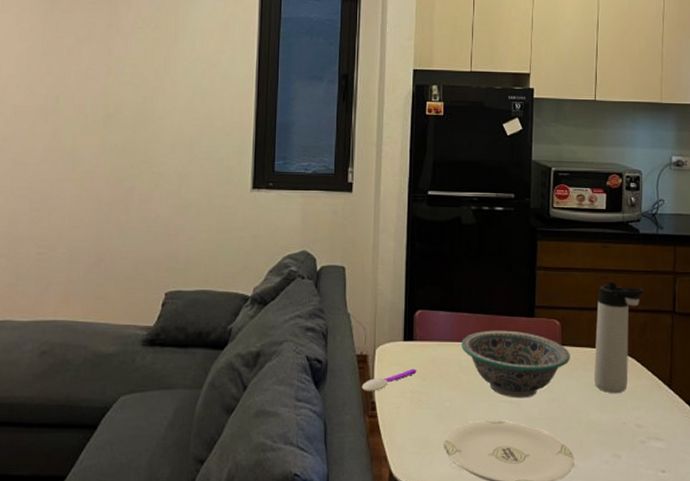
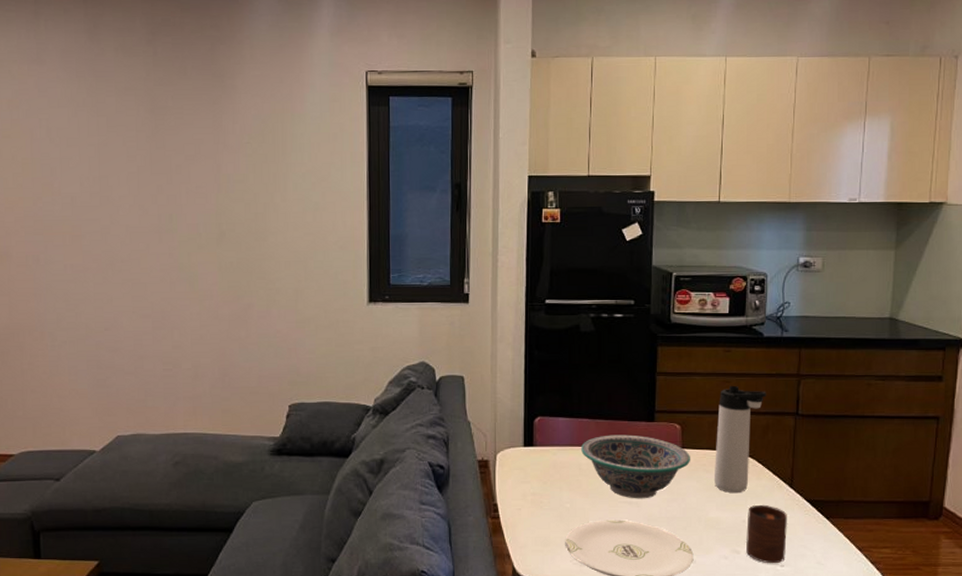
spoon: present [361,368,417,391] -> none [483,472,538,494]
cup: none [627,406,668,470] -> present [746,504,788,564]

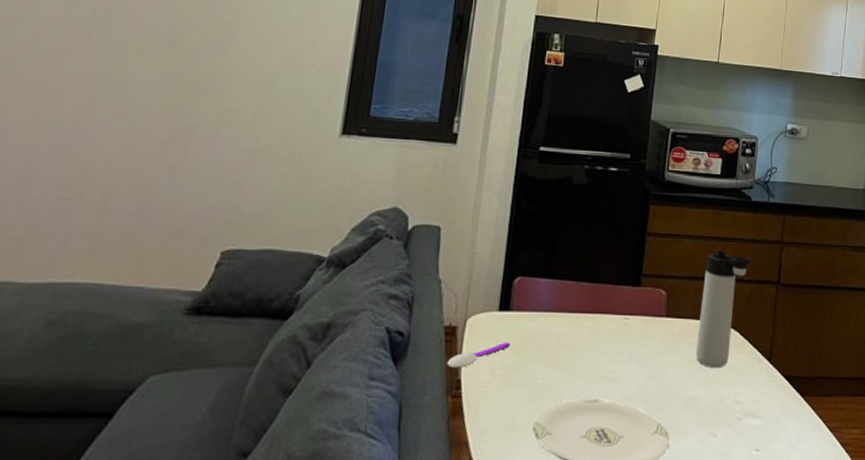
spoon: none [483,472,538,494] -> present [447,342,511,368]
decorative bowl: present [581,434,690,499] -> none [561,300,674,374]
cup: present [746,504,788,564] -> none [723,381,765,448]

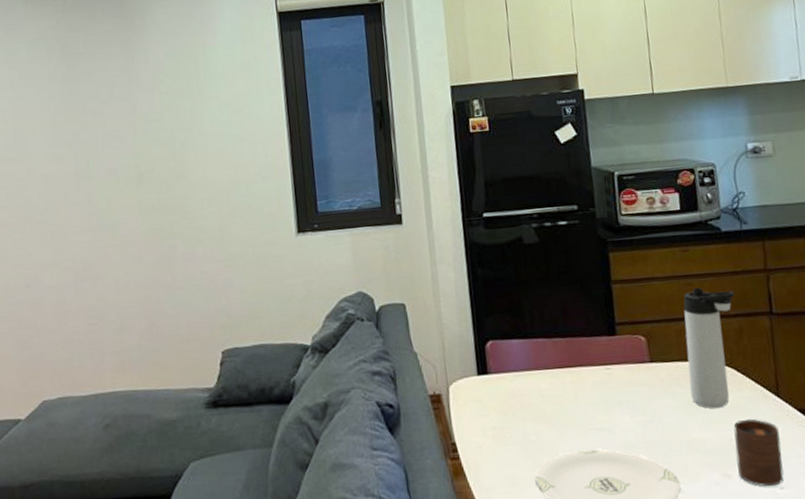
spoon: present [447,342,511,368] -> none [439,403,496,433]
cup: none [723,381,765,448] -> present [733,418,784,487]

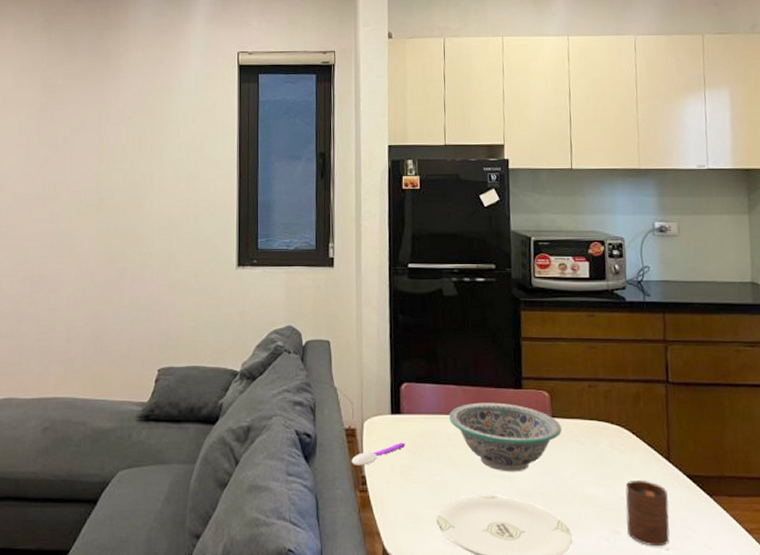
spoon: none [439,403,496,433] -> present [351,442,406,465]
decorative bowl: none [540,352,662,425] -> present [449,402,561,472]
thermos bottle: present [683,287,735,409] -> none [586,351,635,467]

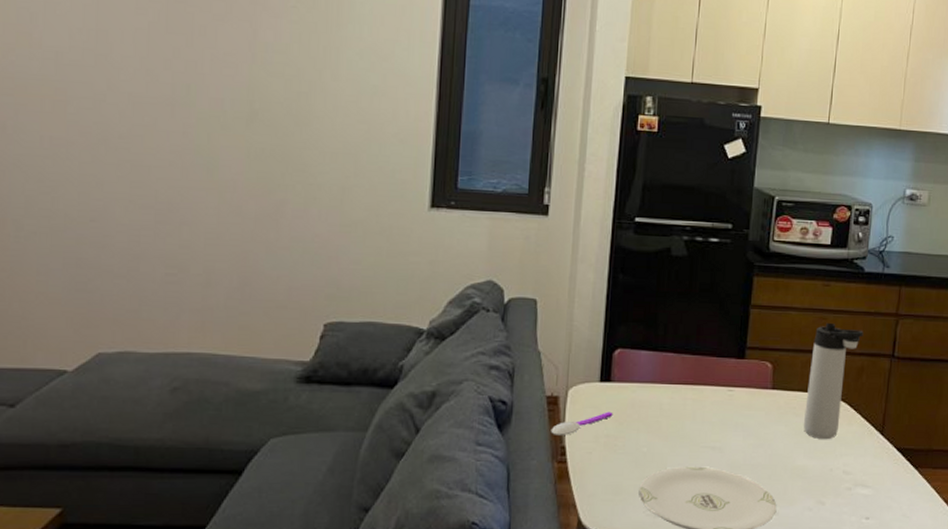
decorative bowl: present [449,402,561,472] -> none [663,372,780,444]
thermos bottle: none [586,351,635,467] -> present [803,322,864,440]
cup: present [625,479,670,547] -> none [832,452,876,516]

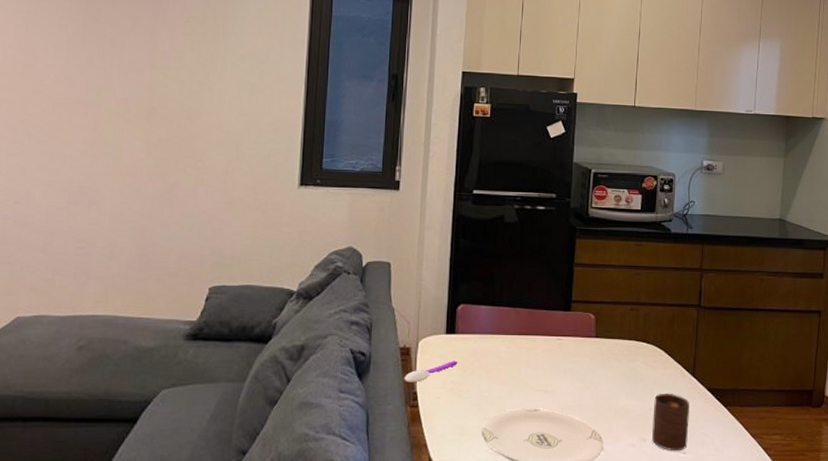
thermos bottle: present [803,322,864,440] -> none [624,277,673,382]
cup: none [832,452,876,516] -> present [652,393,690,451]

